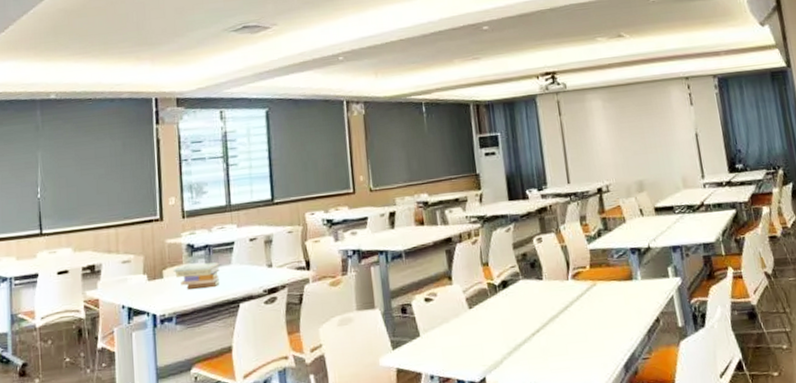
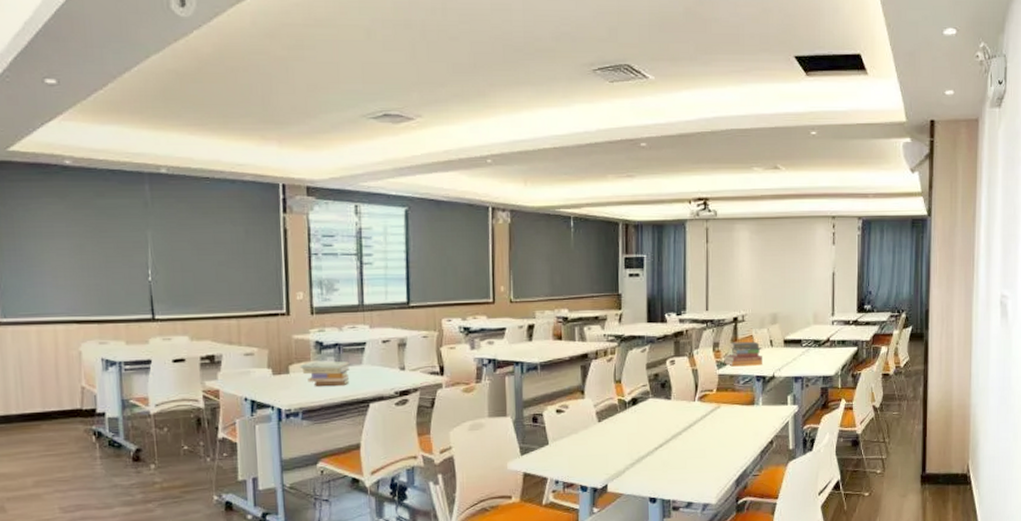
books: none [593,212,635,240] -> present [724,341,762,367]

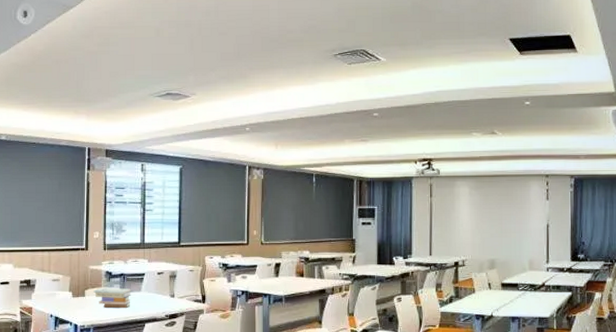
books: present [724,341,762,367] -> none [446,284,481,306]

